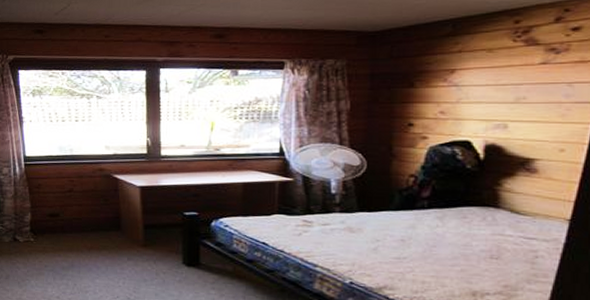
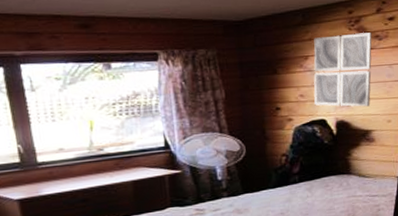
wall art: none [458,45,545,130] -> present [313,32,372,107]

